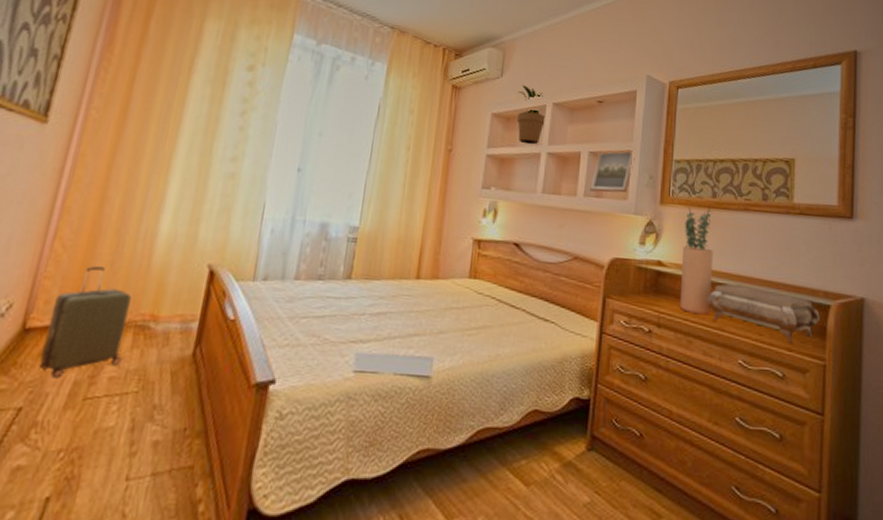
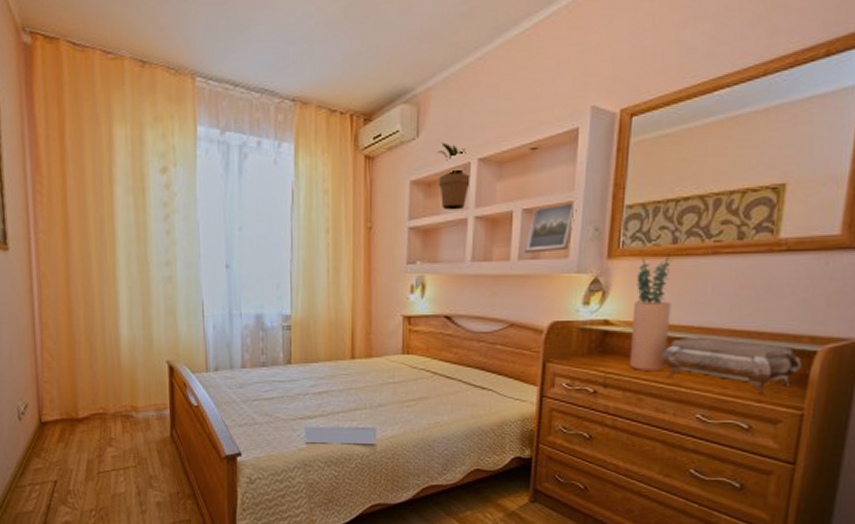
suitcase: present [39,266,132,379] -> none [56,370,118,459]

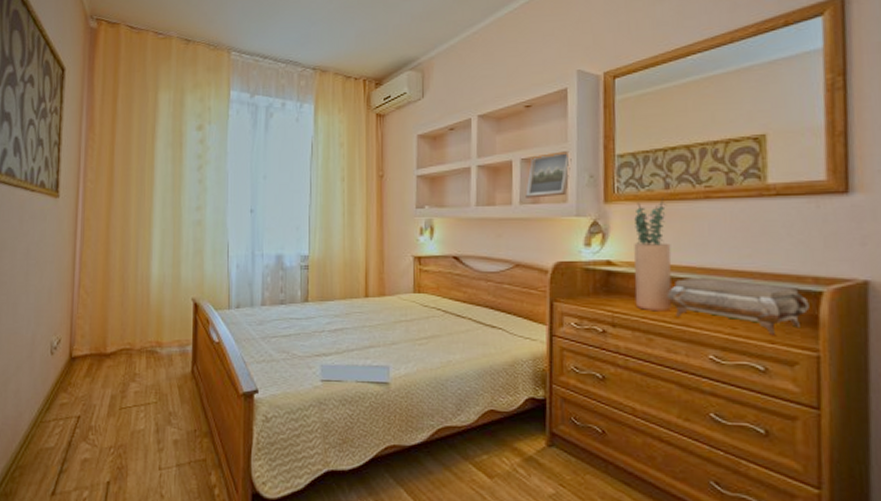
potted plant: present [436,142,471,210] -> none [440,102,472,160]

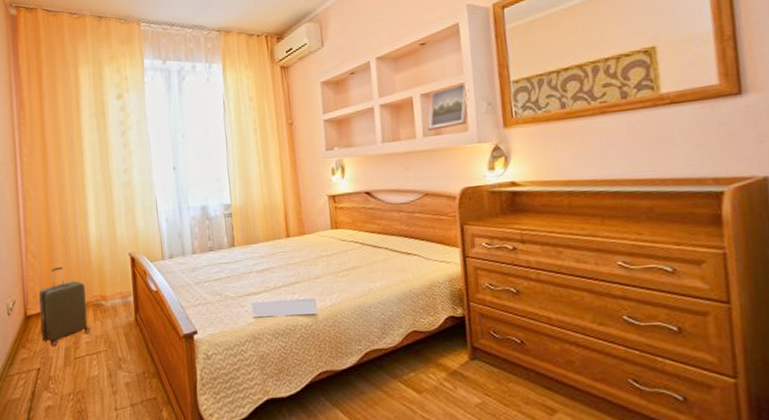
suitcase: none [86,307,141,394] -> present [38,267,91,347]
vase: present [634,197,673,312] -> none [534,117,578,226]
jewelry box: present [667,277,810,335] -> none [572,188,712,237]

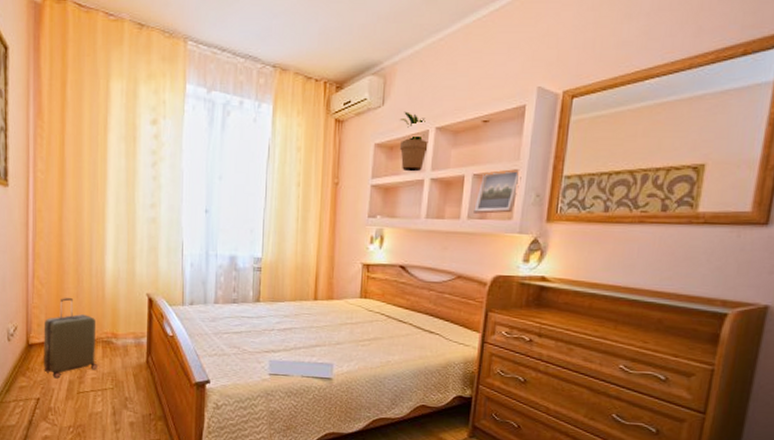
potted plant: none [340,48,372,103] -> present [399,111,429,172]

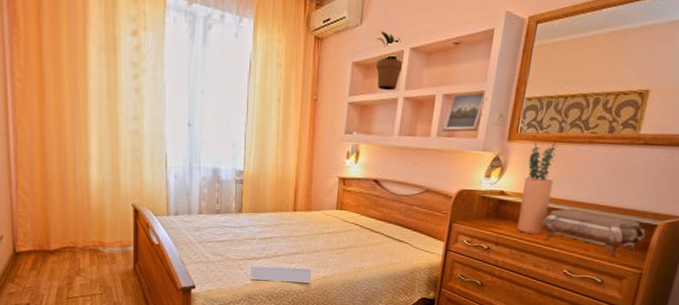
suitcase: present [43,298,98,379] -> none [30,208,86,285]
vase: none [562,220,603,326] -> present [516,140,557,235]
jewelry box: none [591,295,714,350] -> present [542,208,646,256]

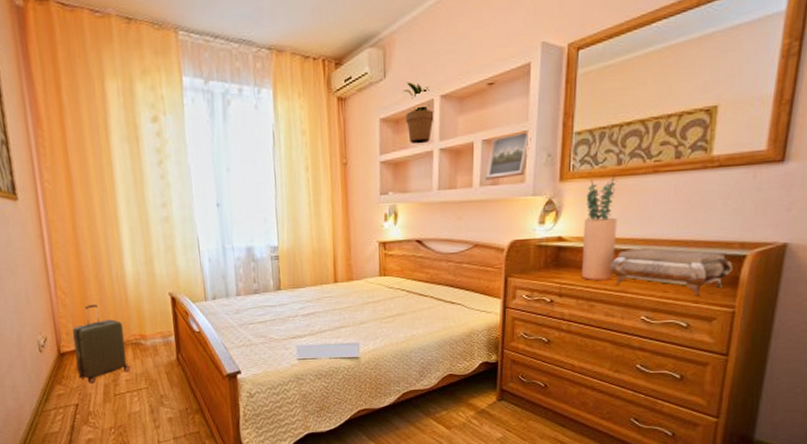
suitcase: none [30,208,86,285] -> present [72,305,130,384]

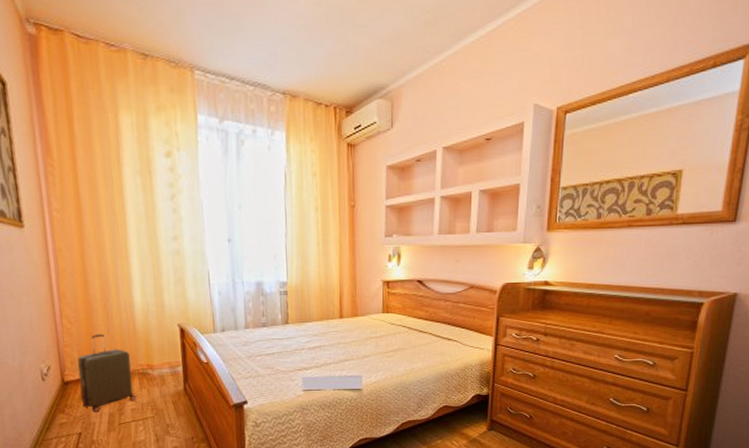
potted plant: present [402,82,434,145] -> none [408,133,437,191]
picture frame: present [486,131,531,180] -> none [482,184,523,227]
vase: present [581,174,618,281] -> none [564,226,597,323]
jewelry box: present [610,247,733,296] -> none [589,293,693,337]

